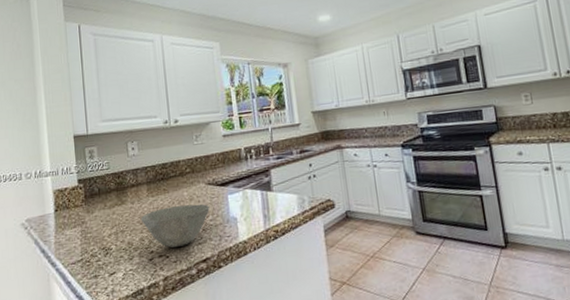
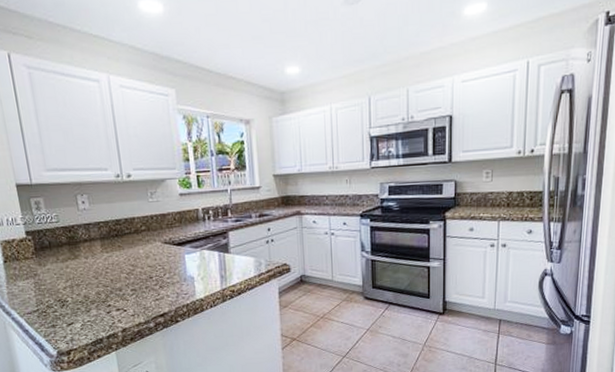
bowl: present [141,204,209,248] -> none [96,262,166,302]

